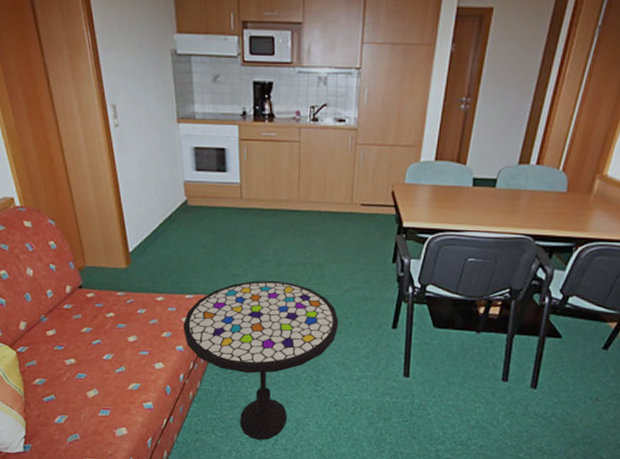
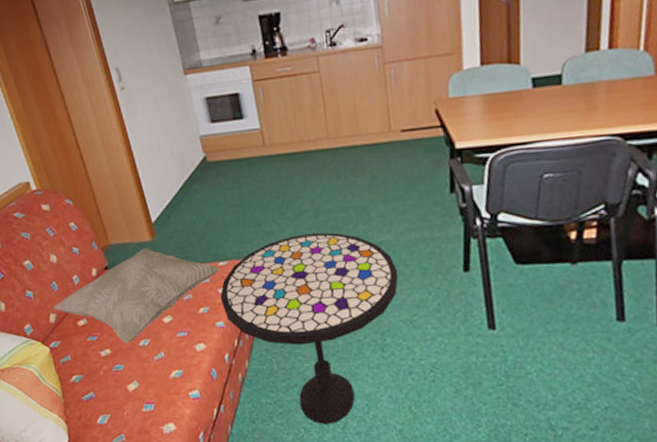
decorative pillow: none [24,274,187,356] -> present [53,248,221,344]

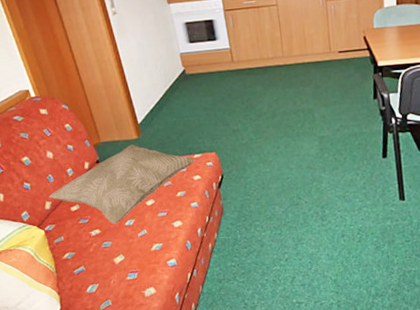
side table: present [220,232,399,424] -> none [194,130,335,280]

